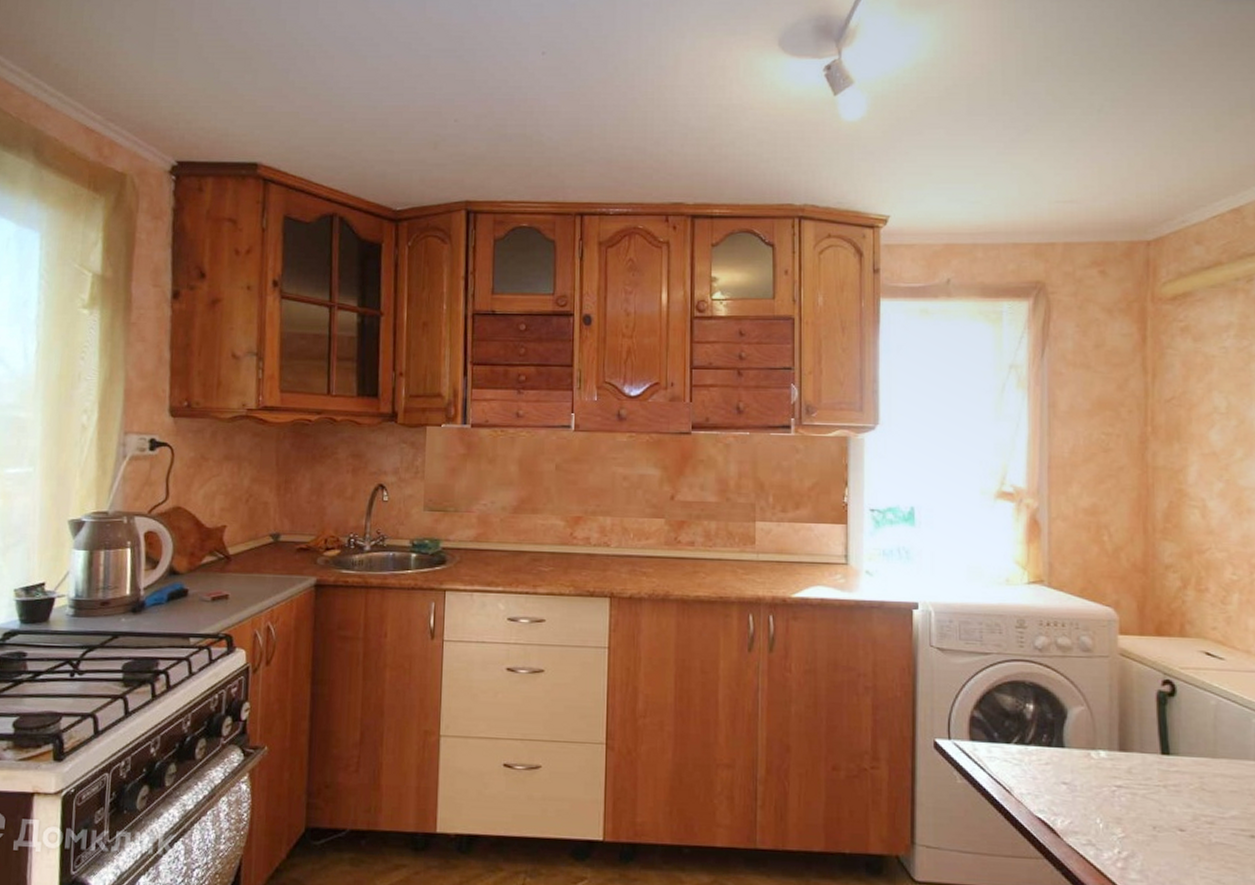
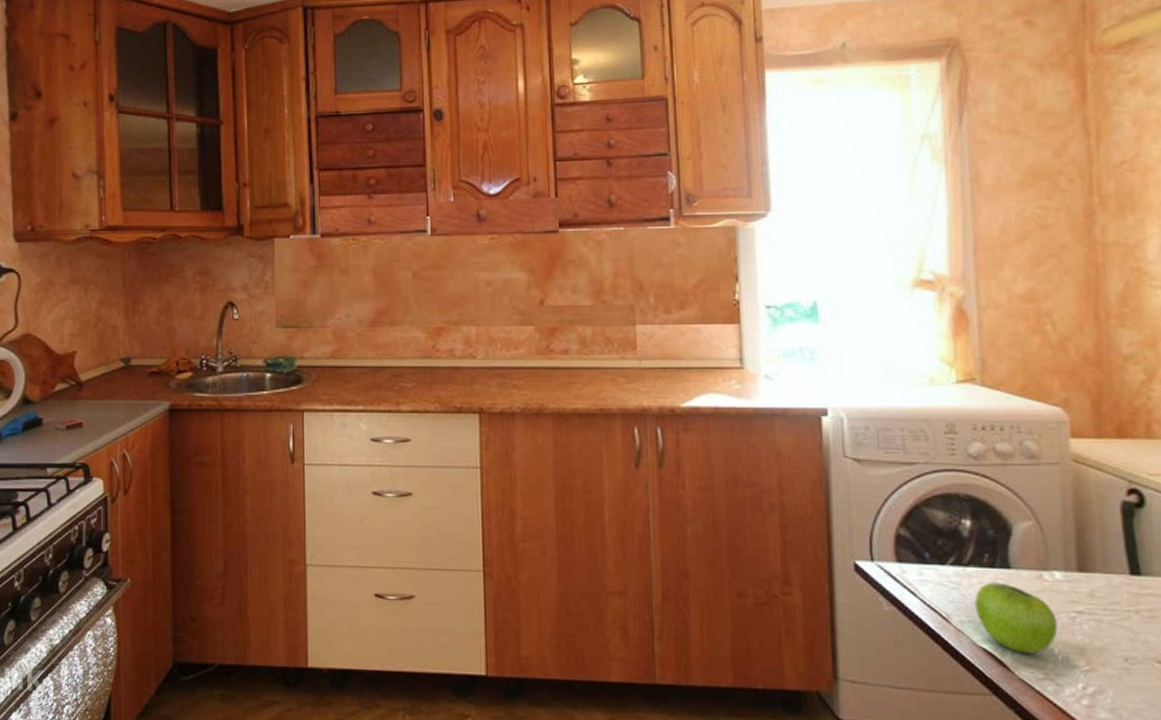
fruit: none [1033,759,1101,823] -> present [974,582,1059,654]

